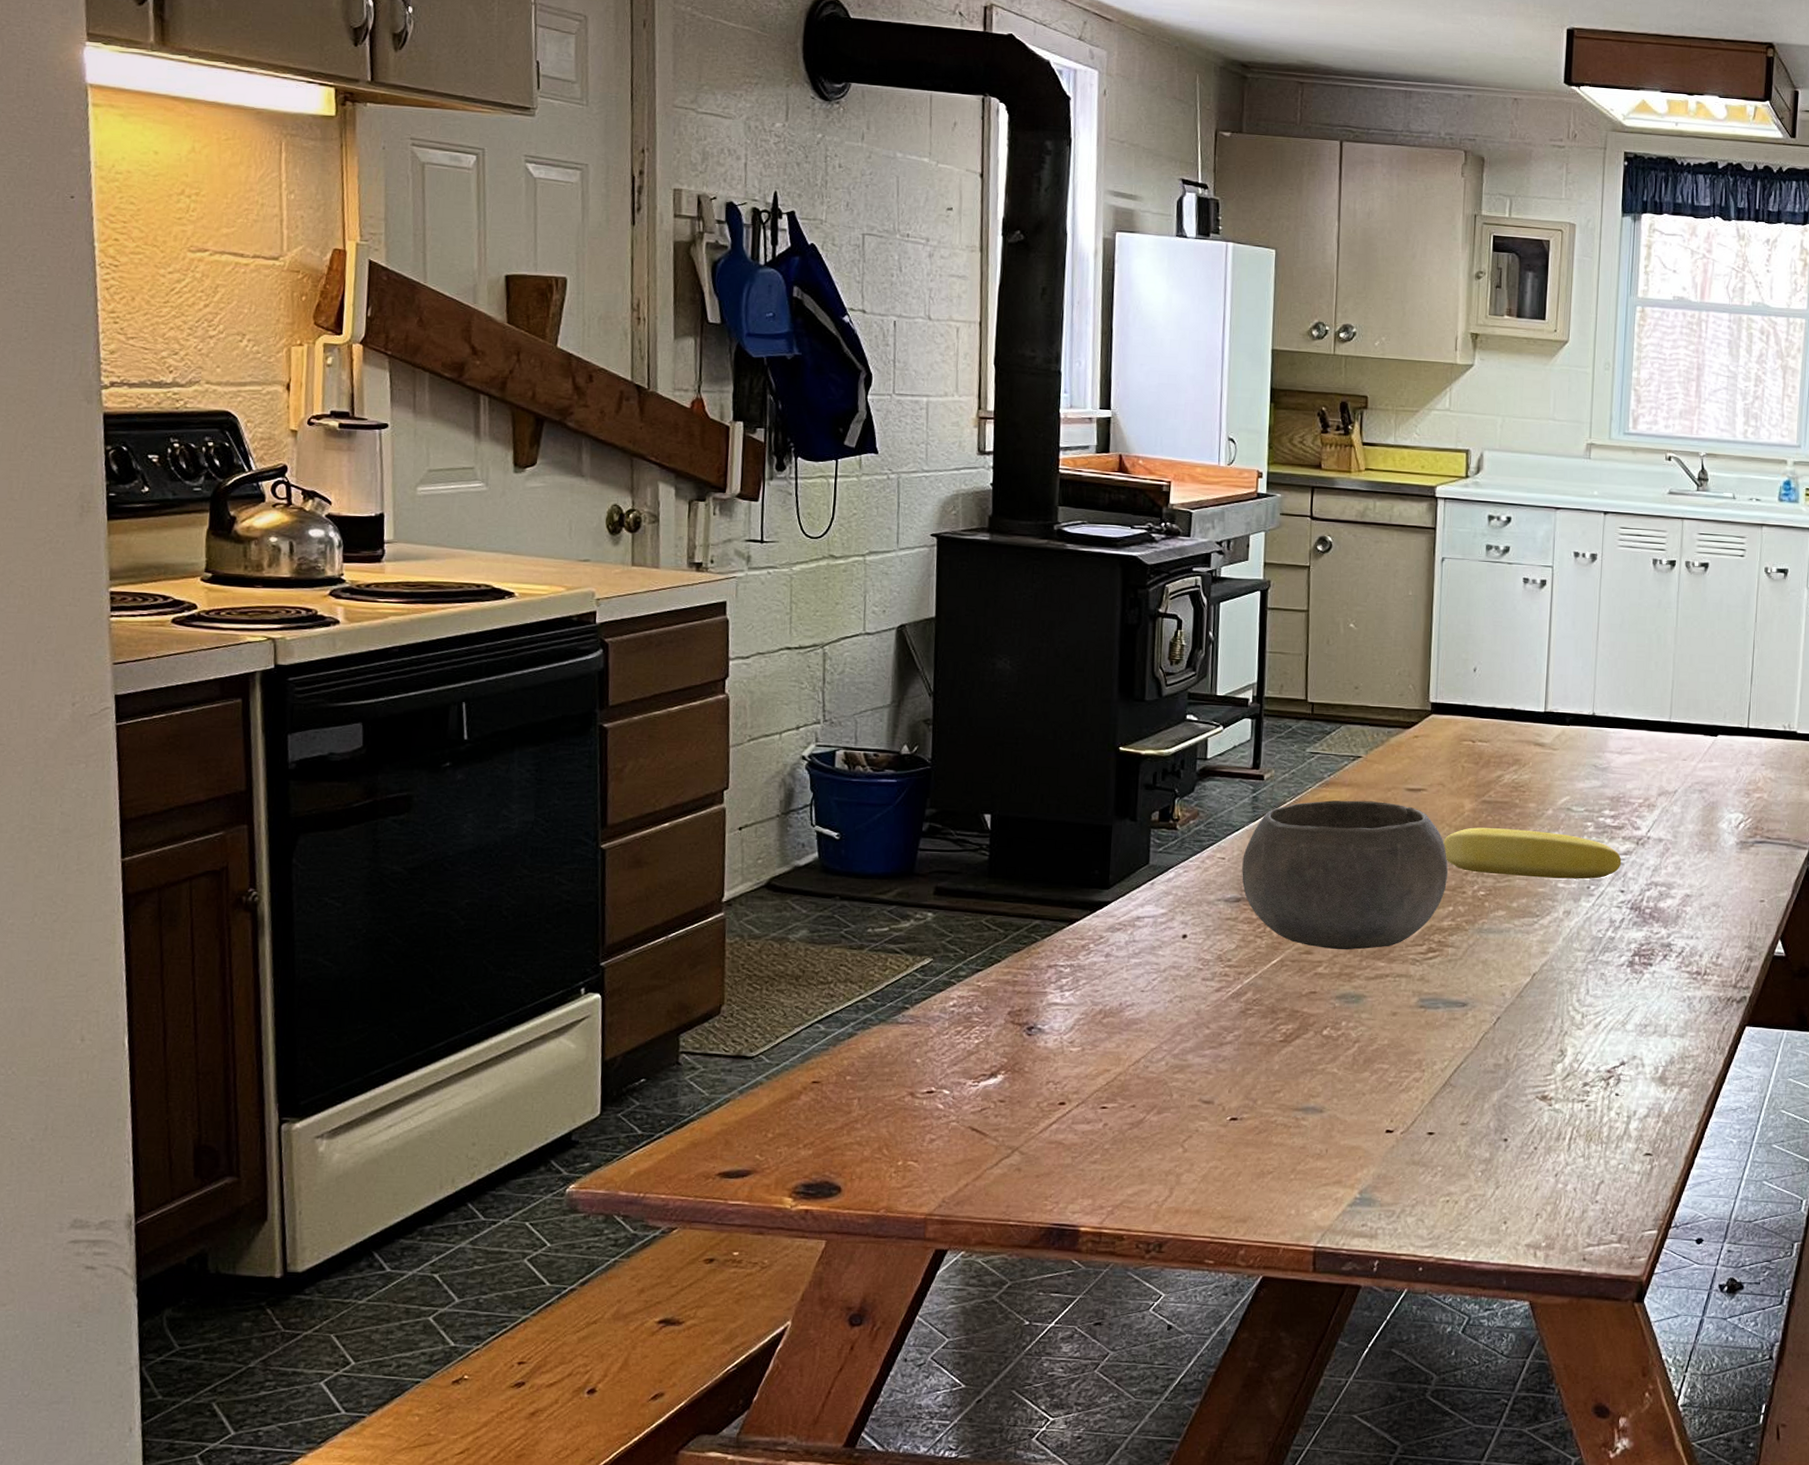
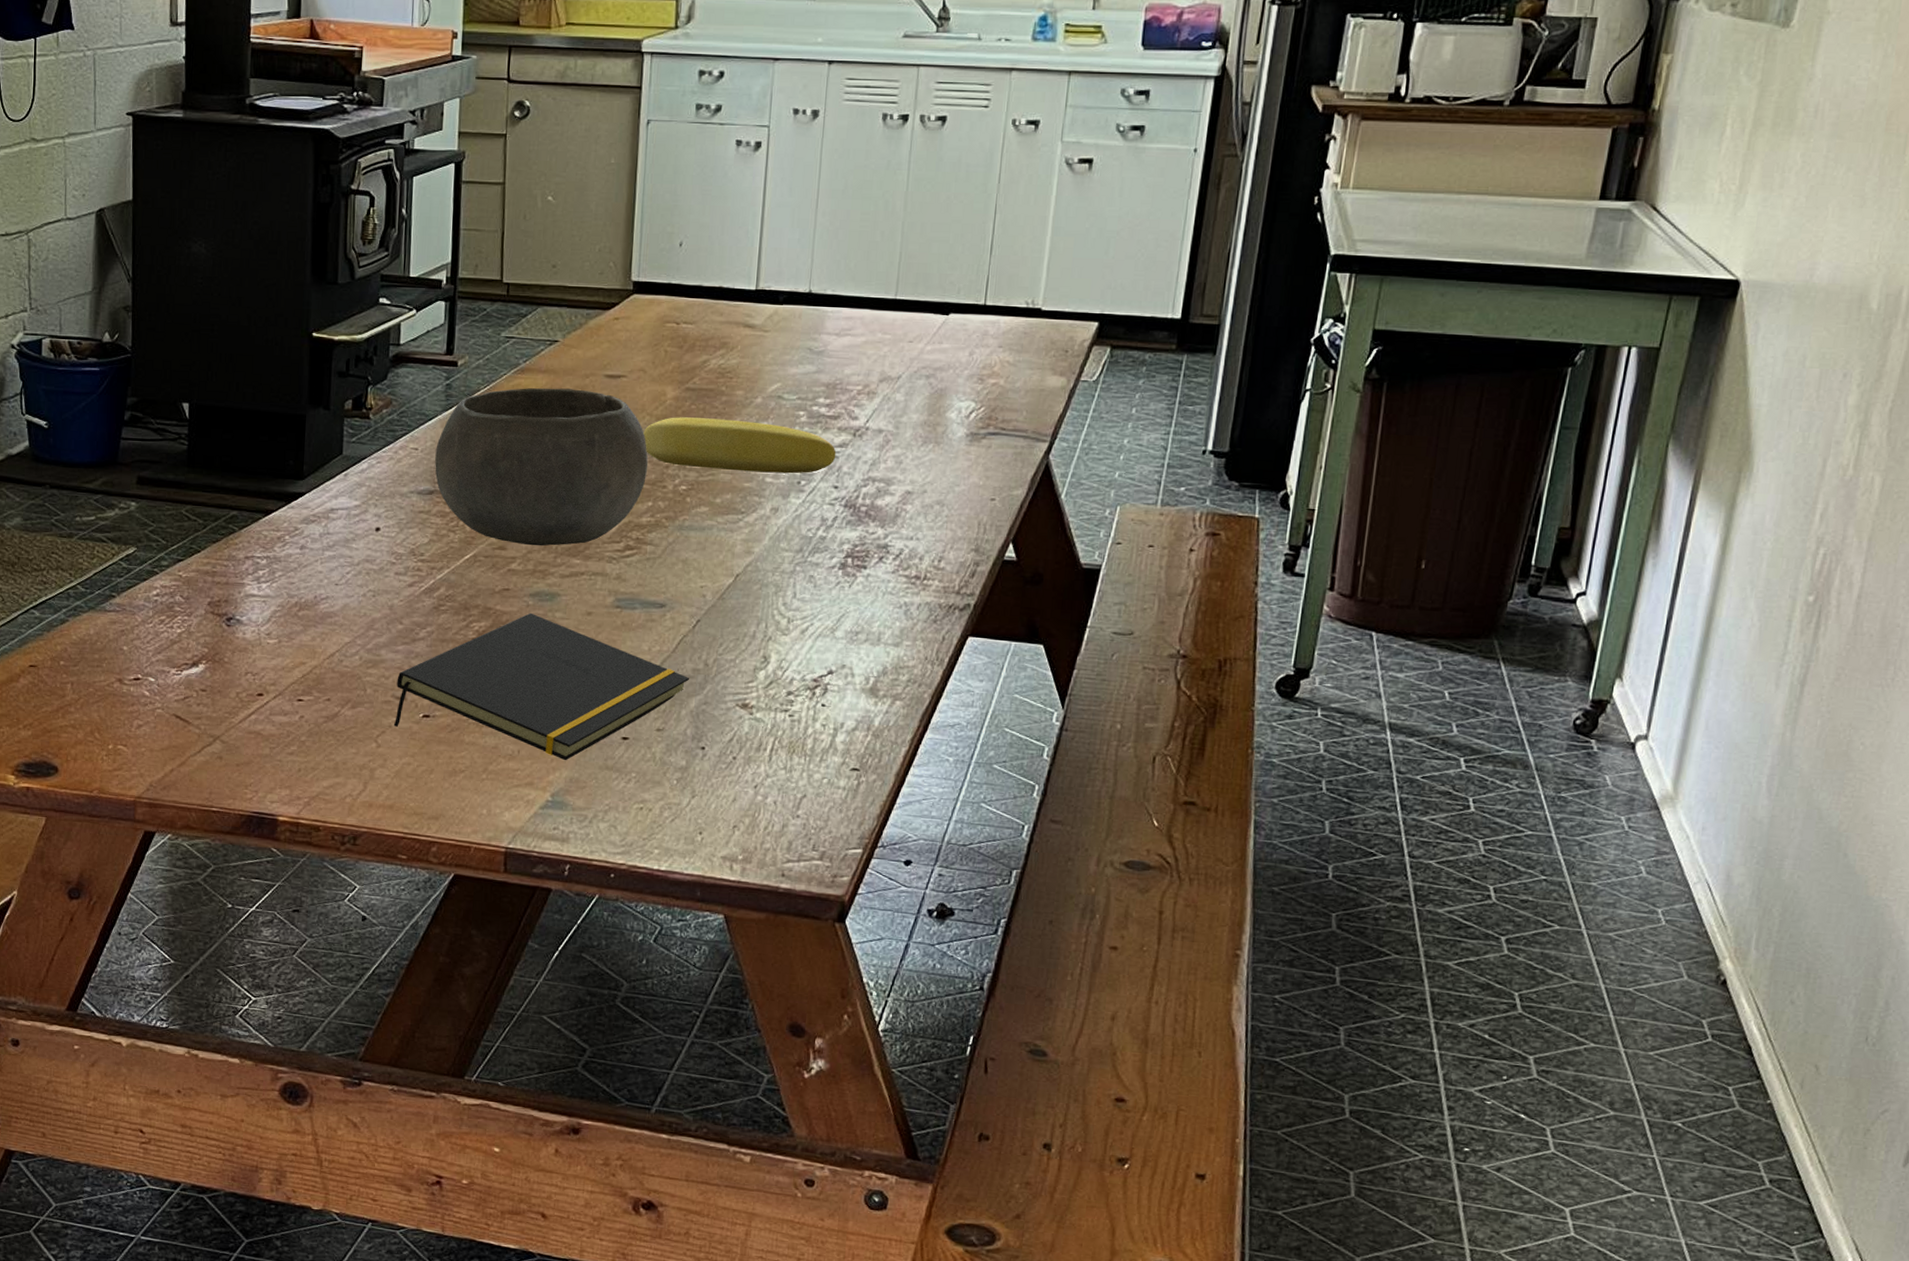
notepad: none [1200,1015,1492,1158] -> present [393,613,690,761]

